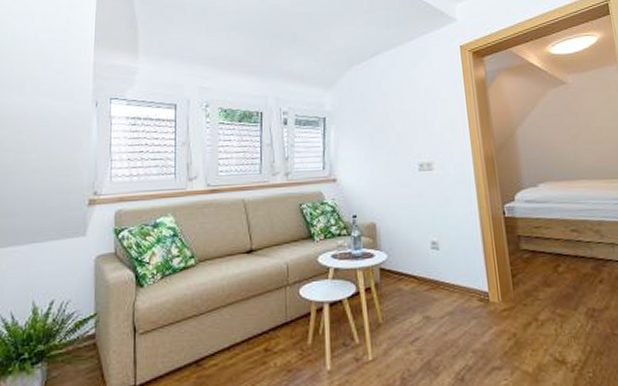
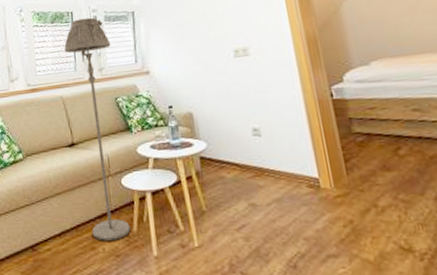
floor lamp: none [250,119,305,355] -> present [64,17,131,241]

